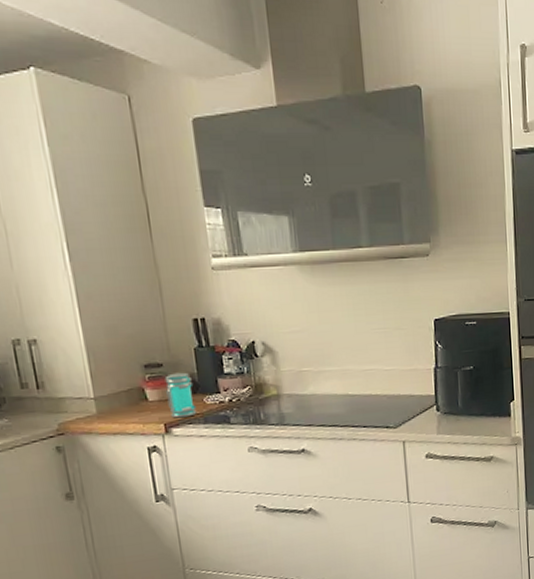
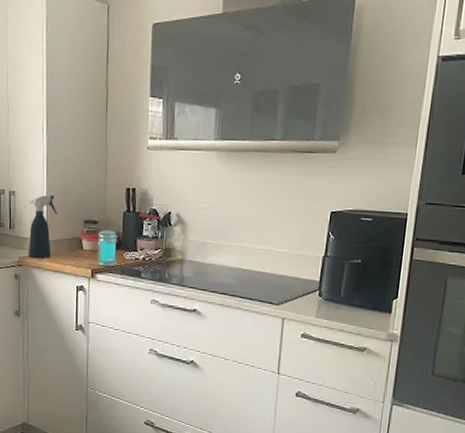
spray bottle: none [60,339,105,422] -> present [28,195,57,258]

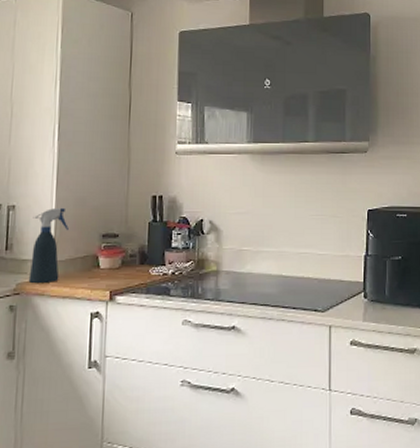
jar: present [97,230,118,267] -> none [117,243,143,287]

